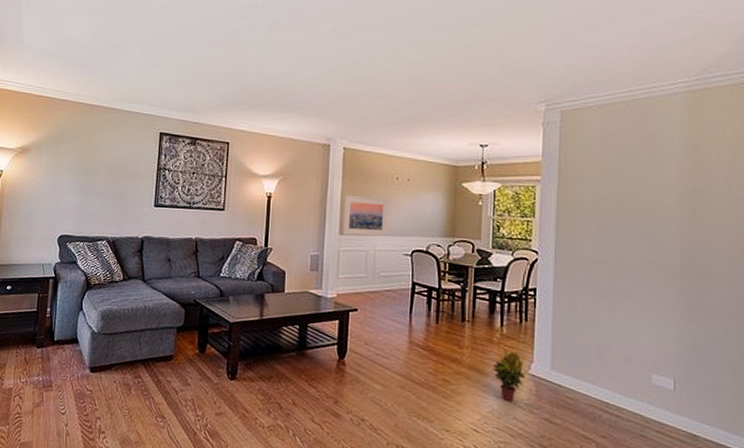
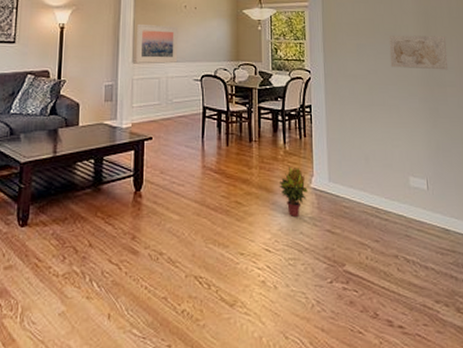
wall art: none [640,216,720,259] -> present [388,35,449,70]

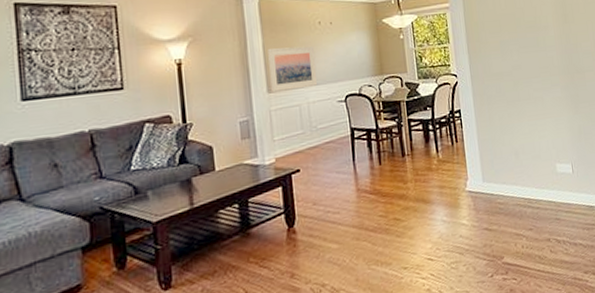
potted plant: present [279,166,308,216] -> none [435,174,464,223]
wall art: present [388,35,449,70] -> none [529,22,586,60]

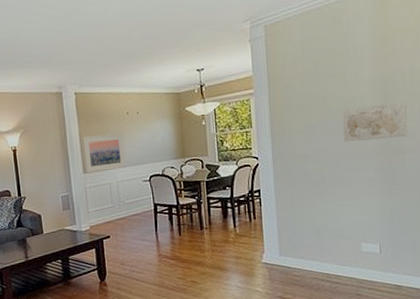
wall art: none [529,22,586,60] -> present [342,102,408,142]

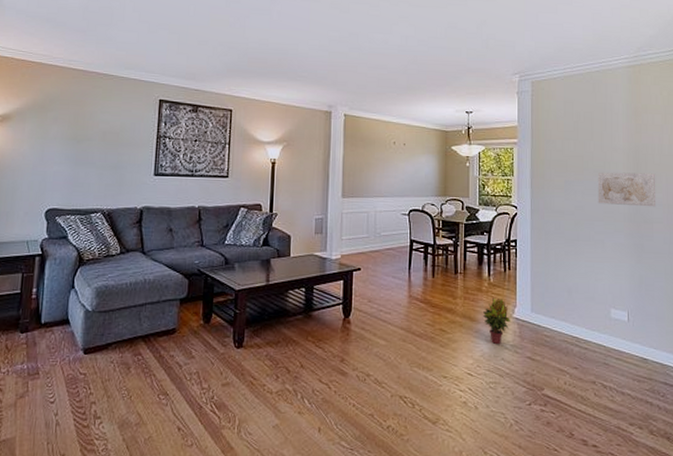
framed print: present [83,133,126,173] -> none [346,160,387,198]
potted plant: none [231,246,259,288] -> present [482,297,510,344]

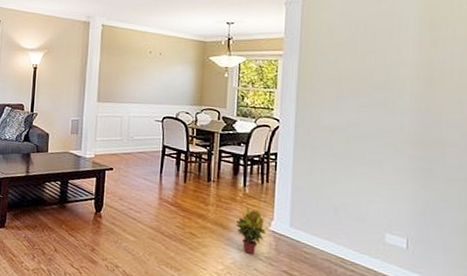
wall art: present [597,172,657,207] -> none [376,88,454,129]

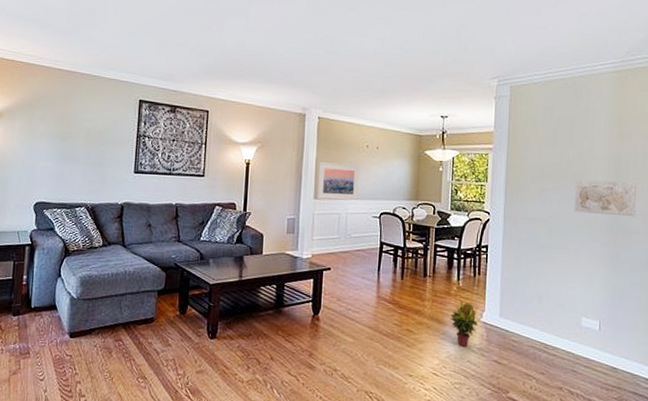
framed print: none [101,67,142,104] -> present [317,162,360,200]
wall art: none [376,88,454,129] -> present [574,180,637,217]

